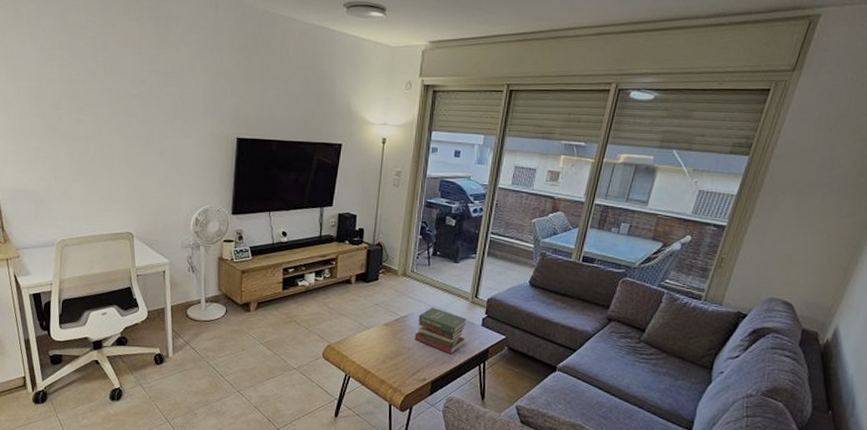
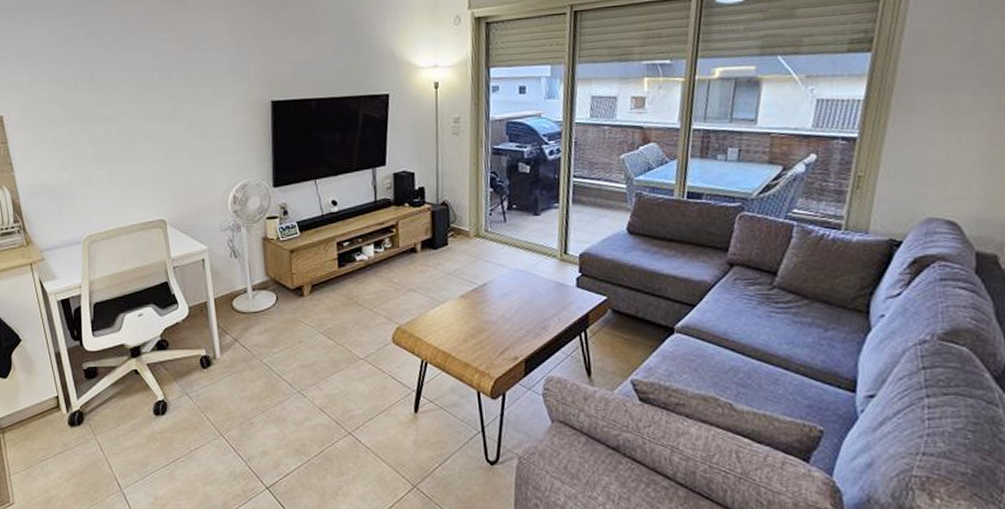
books: present [414,307,467,355] -> none [498,270,559,326]

